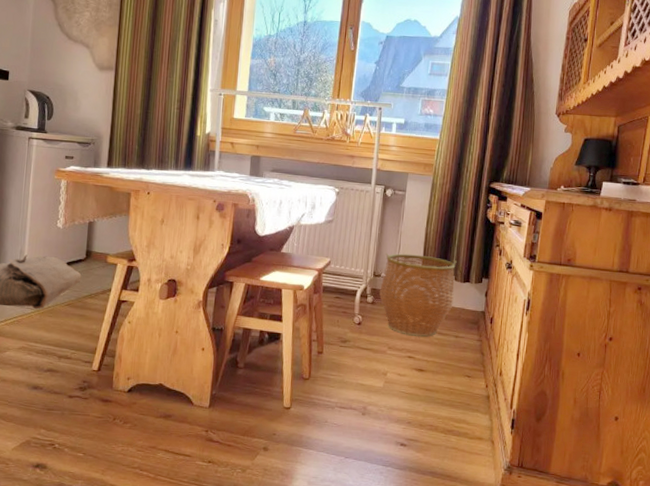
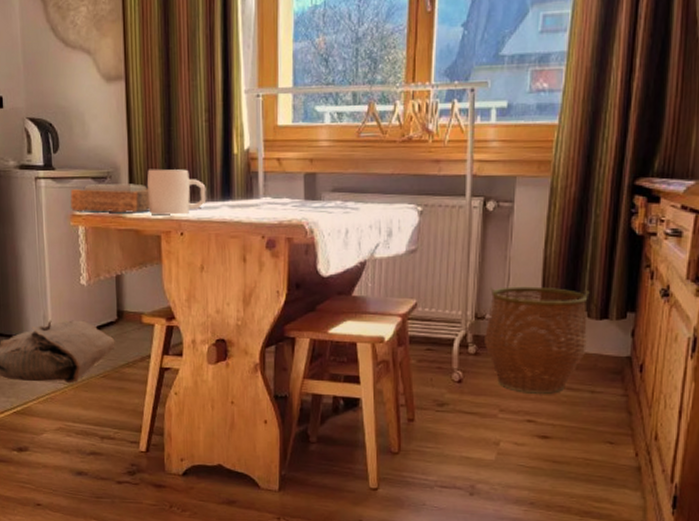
napkin holder: none [57,147,125,174] -> present [70,183,150,213]
mug: none [123,140,172,179] -> present [146,168,207,216]

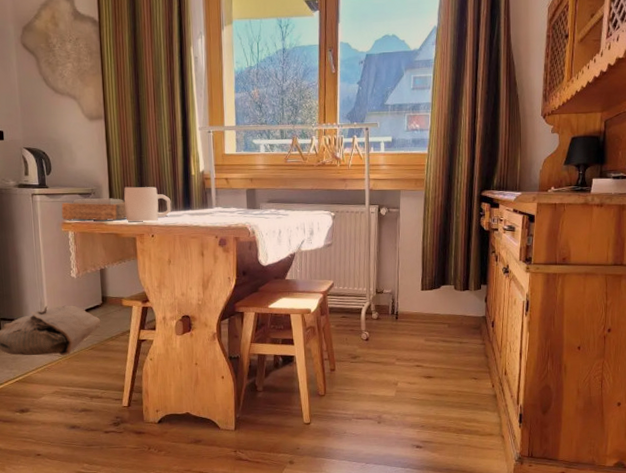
basket: present [483,286,590,394] -> none [383,268,455,346]

